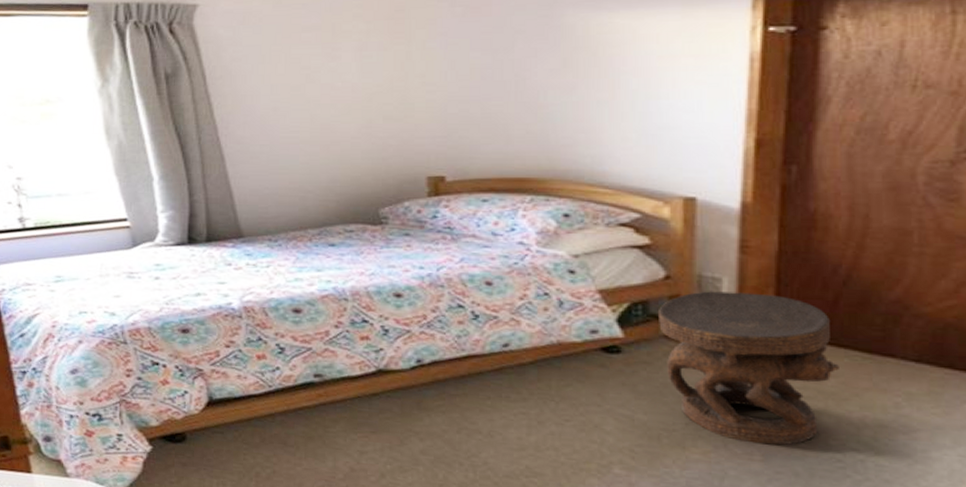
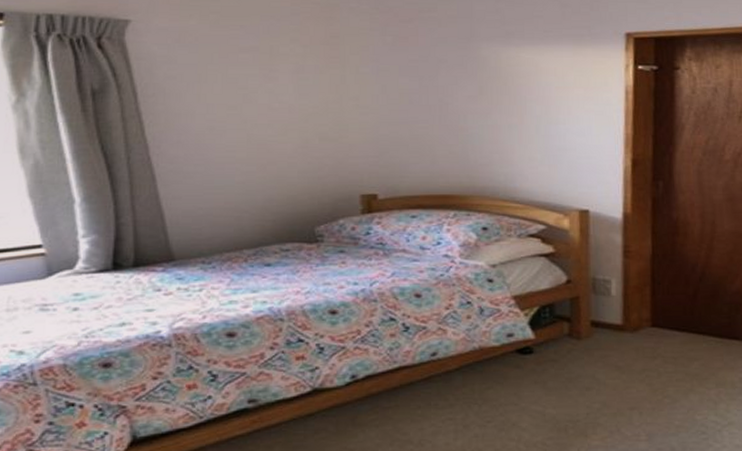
side table: present [659,291,839,446] -> none [562,291,700,425]

